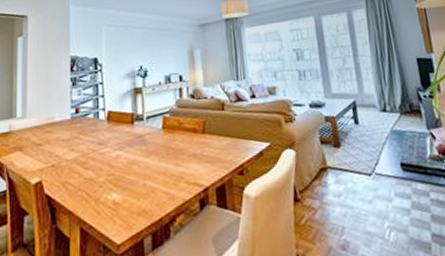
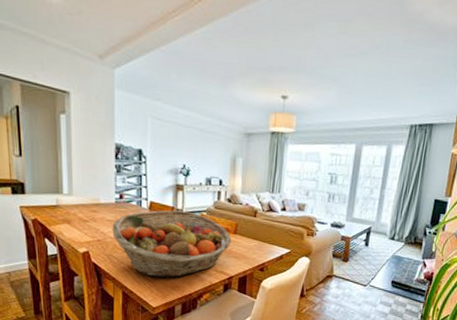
fruit basket: none [68,115,201,203] -> present [112,210,232,278]

